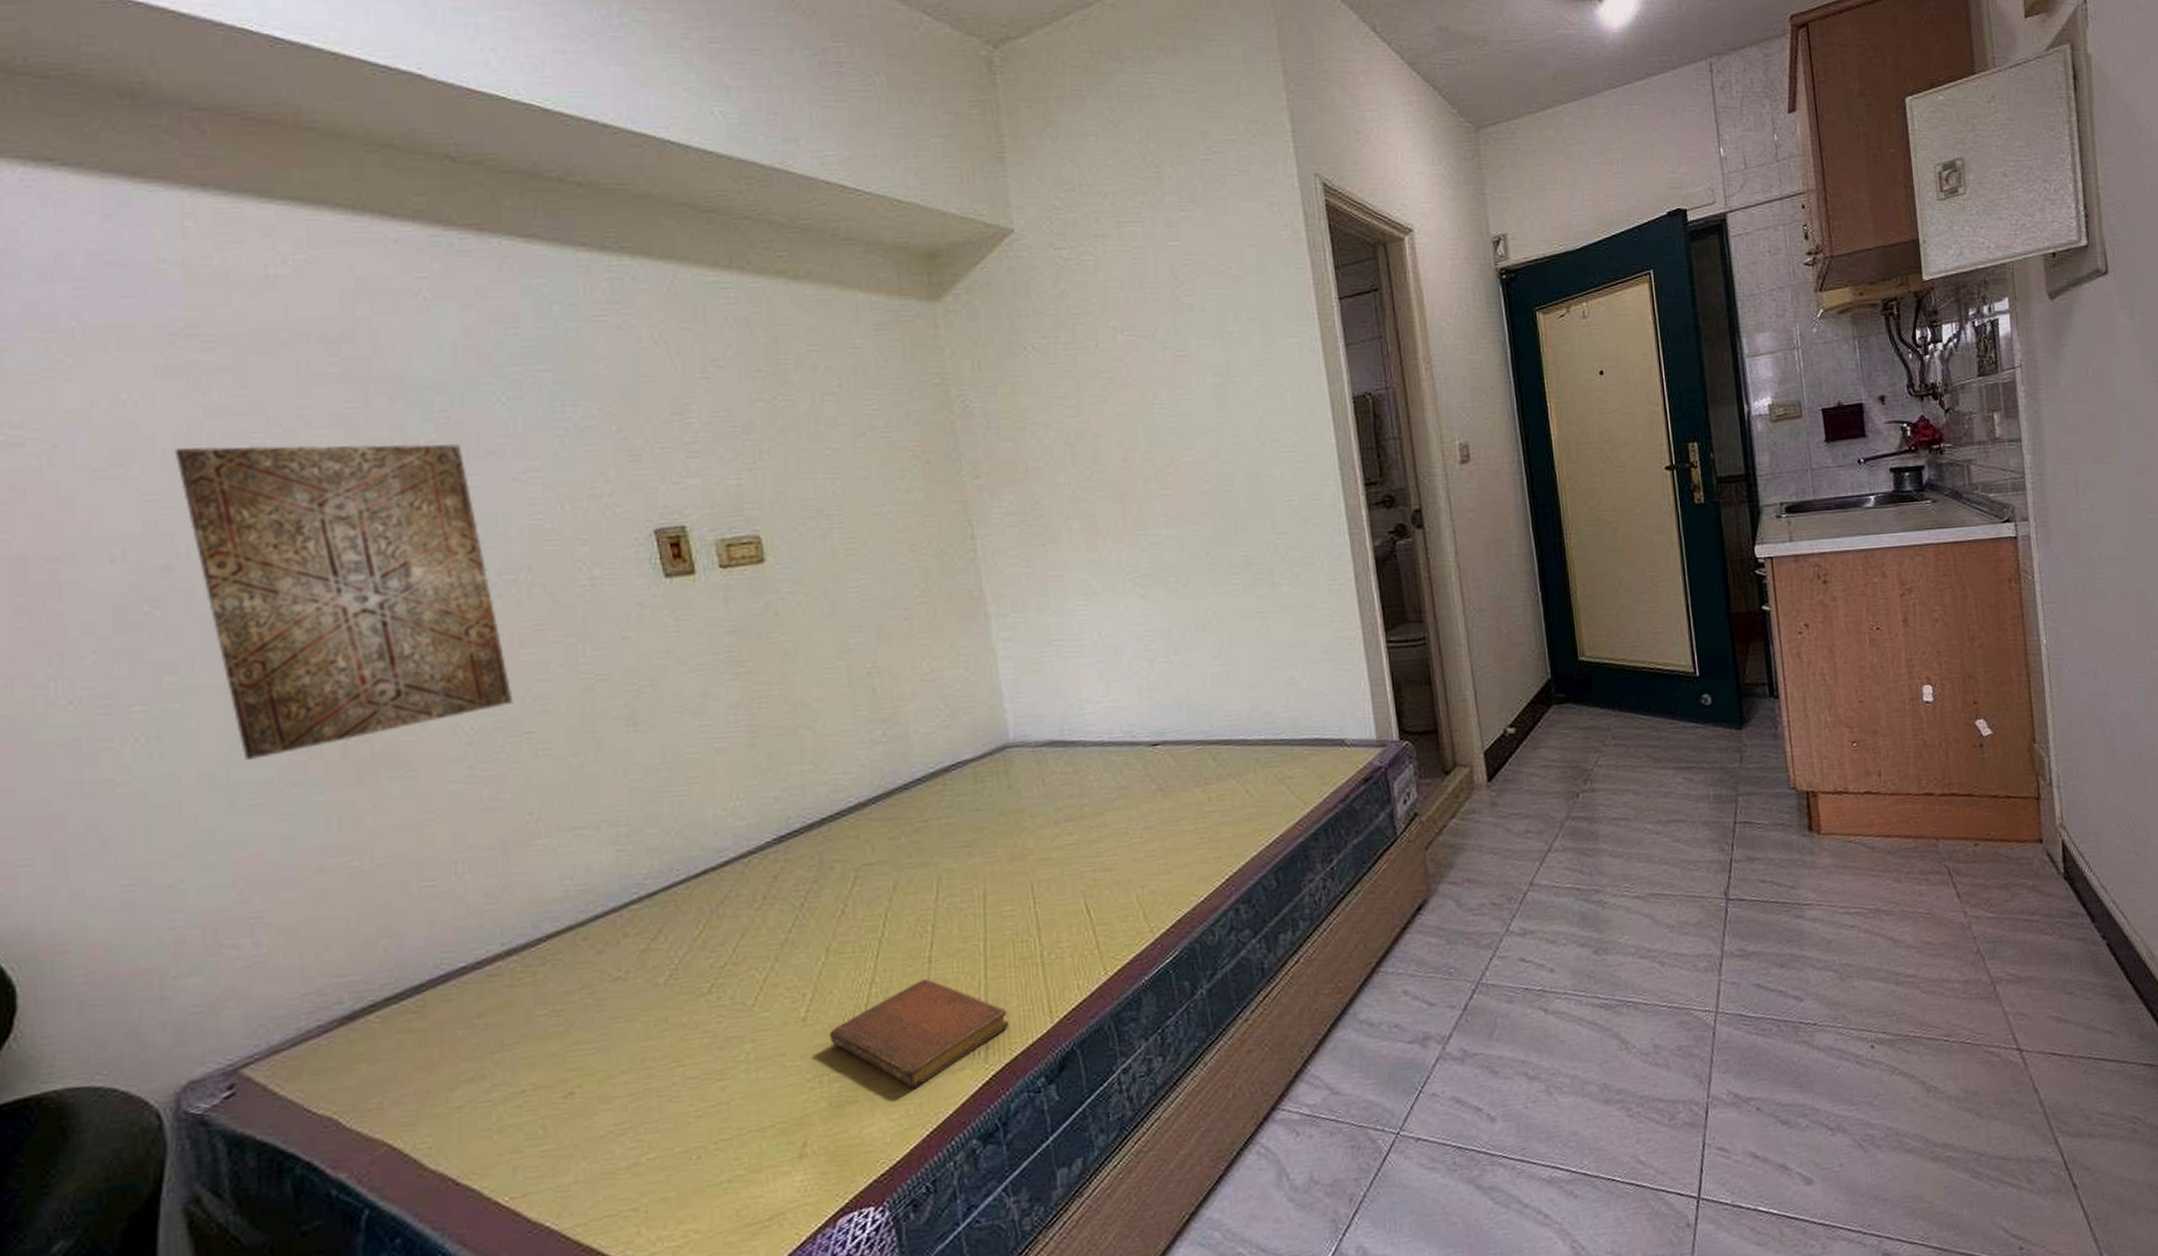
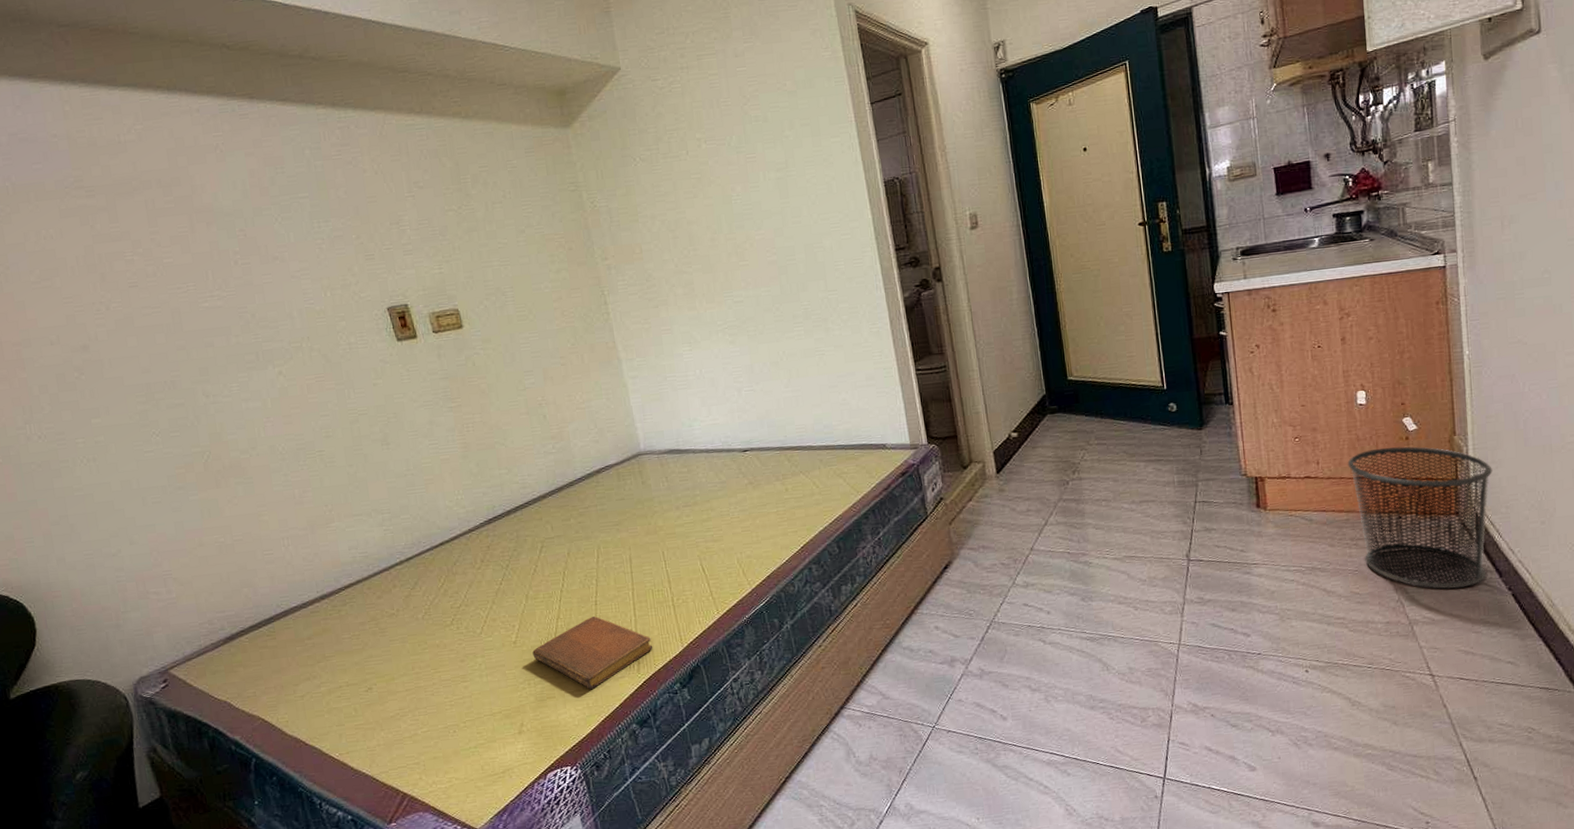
wall art: present [174,443,514,760] -> none [79,253,308,473]
waste bin: none [1914,755,2079,938] -> present [1347,446,1493,589]

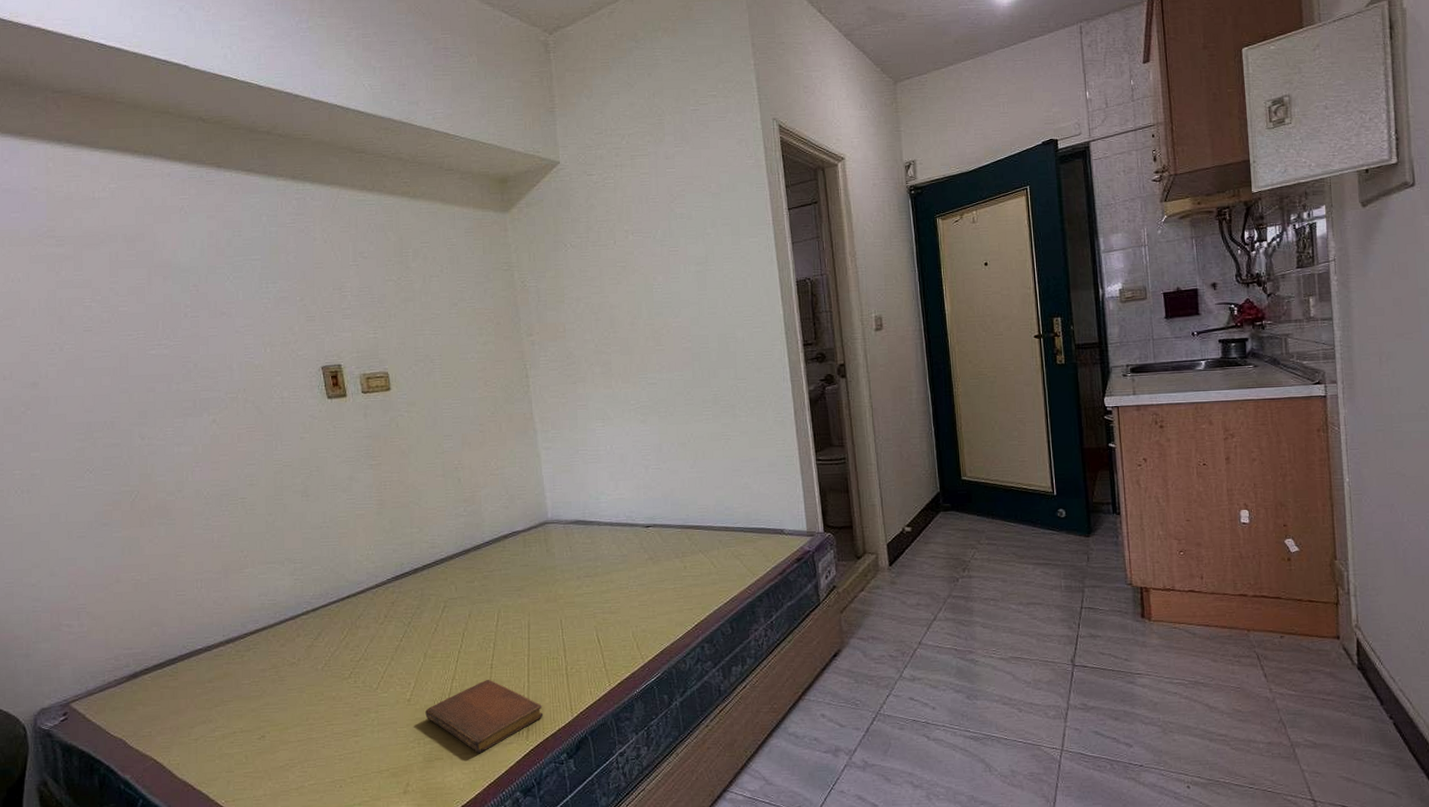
waste bin: present [1347,446,1493,589] -> none [1231,567,1373,714]

